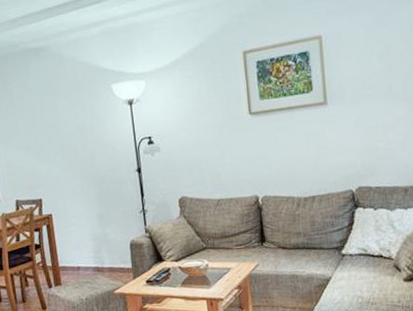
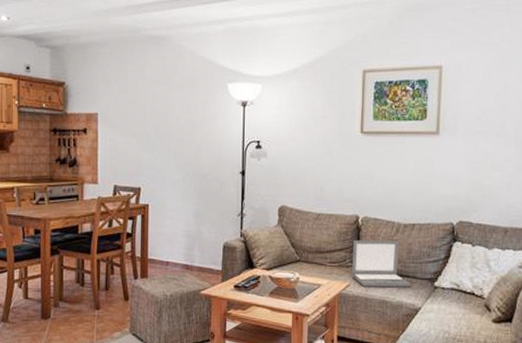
laptop: none [256,215,318,264] -> present [351,239,411,288]

